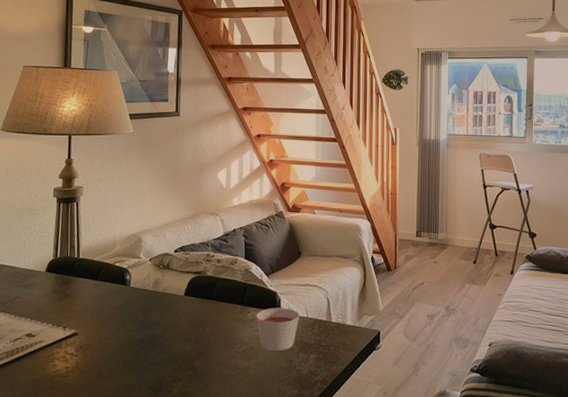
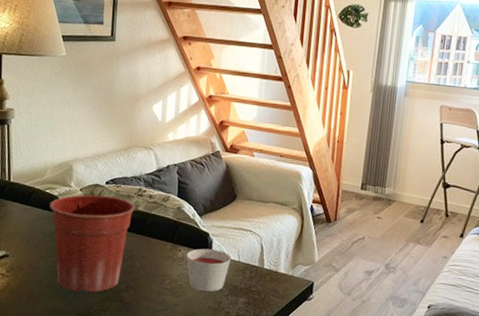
flower pot: none [119,263,204,365] -> present [49,194,136,293]

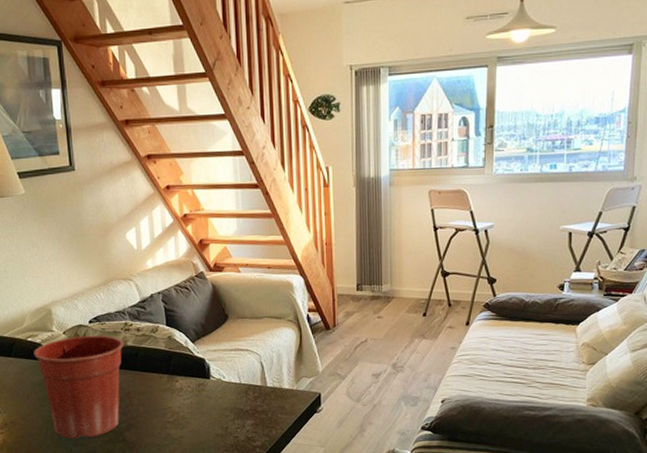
candle: present [186,248,231,292] -> none [185,374,232,419]

